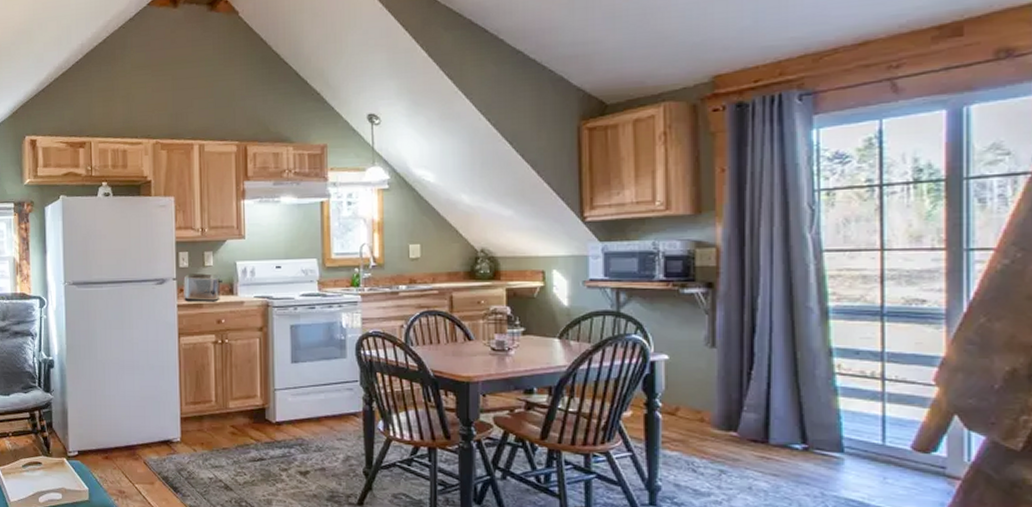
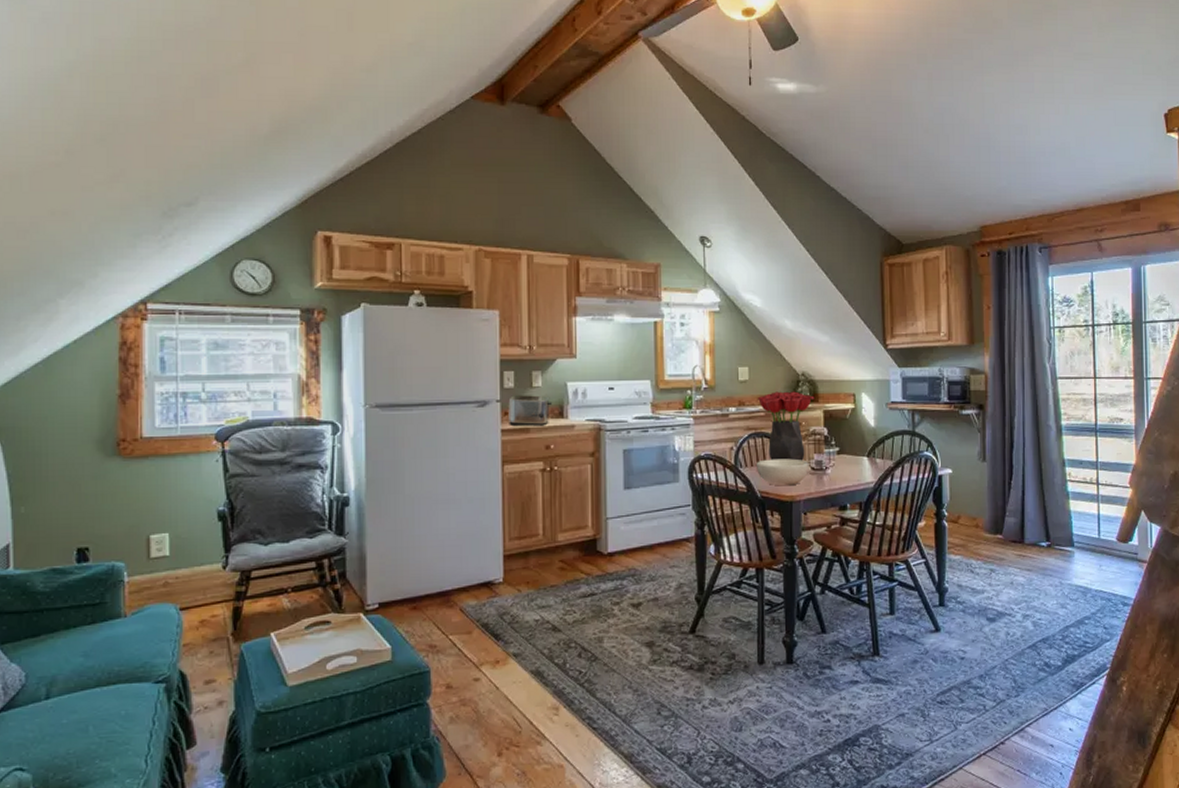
bouquet: none [429,268,496,341] -> present [757,391,815,461]
bowl: none [429,338,489,366] -> present [757,458,809,486]

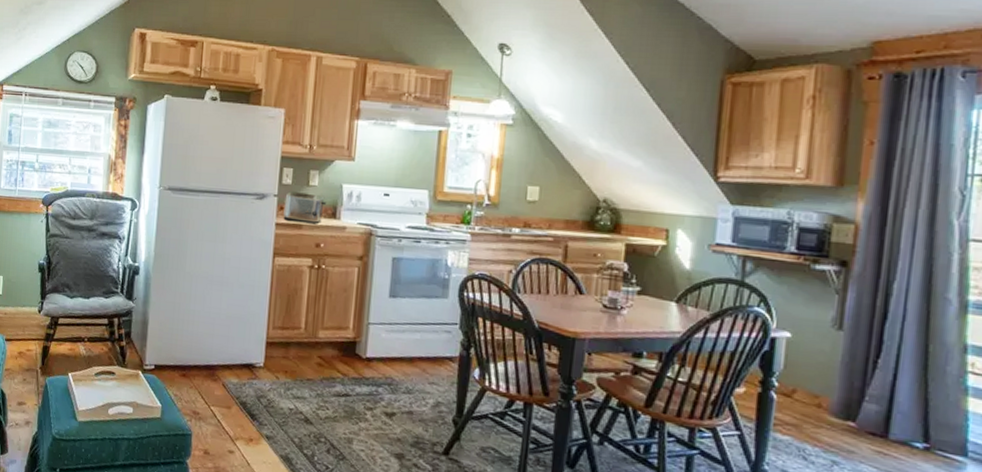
bouquet: present [757,391,815,461] -> none [545,216,616,296]
bowl: present [757,458,809,486] -> none [537,288,601,321]

